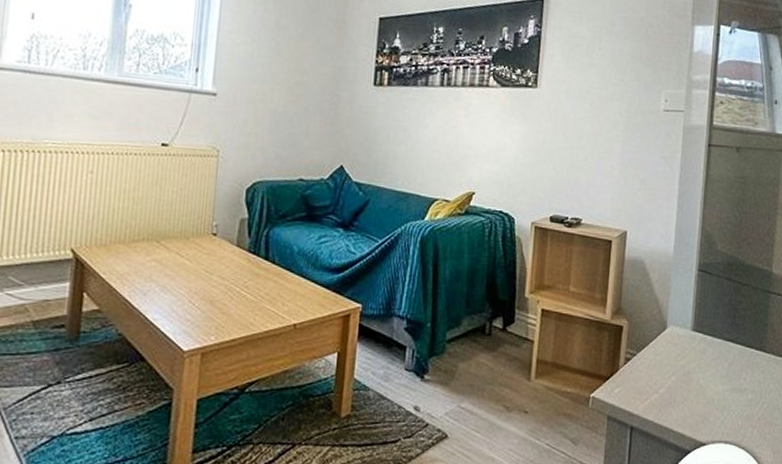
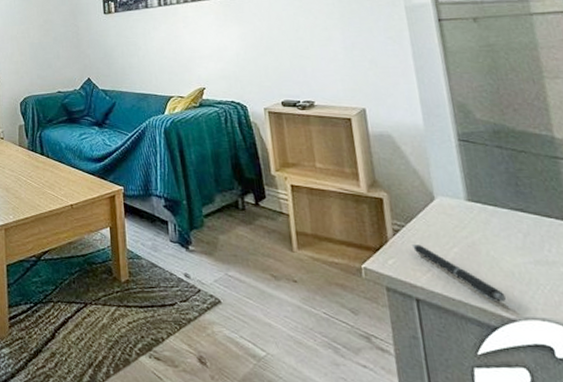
pen: none [638,373,702,428] -> present [411,244,506,302]

